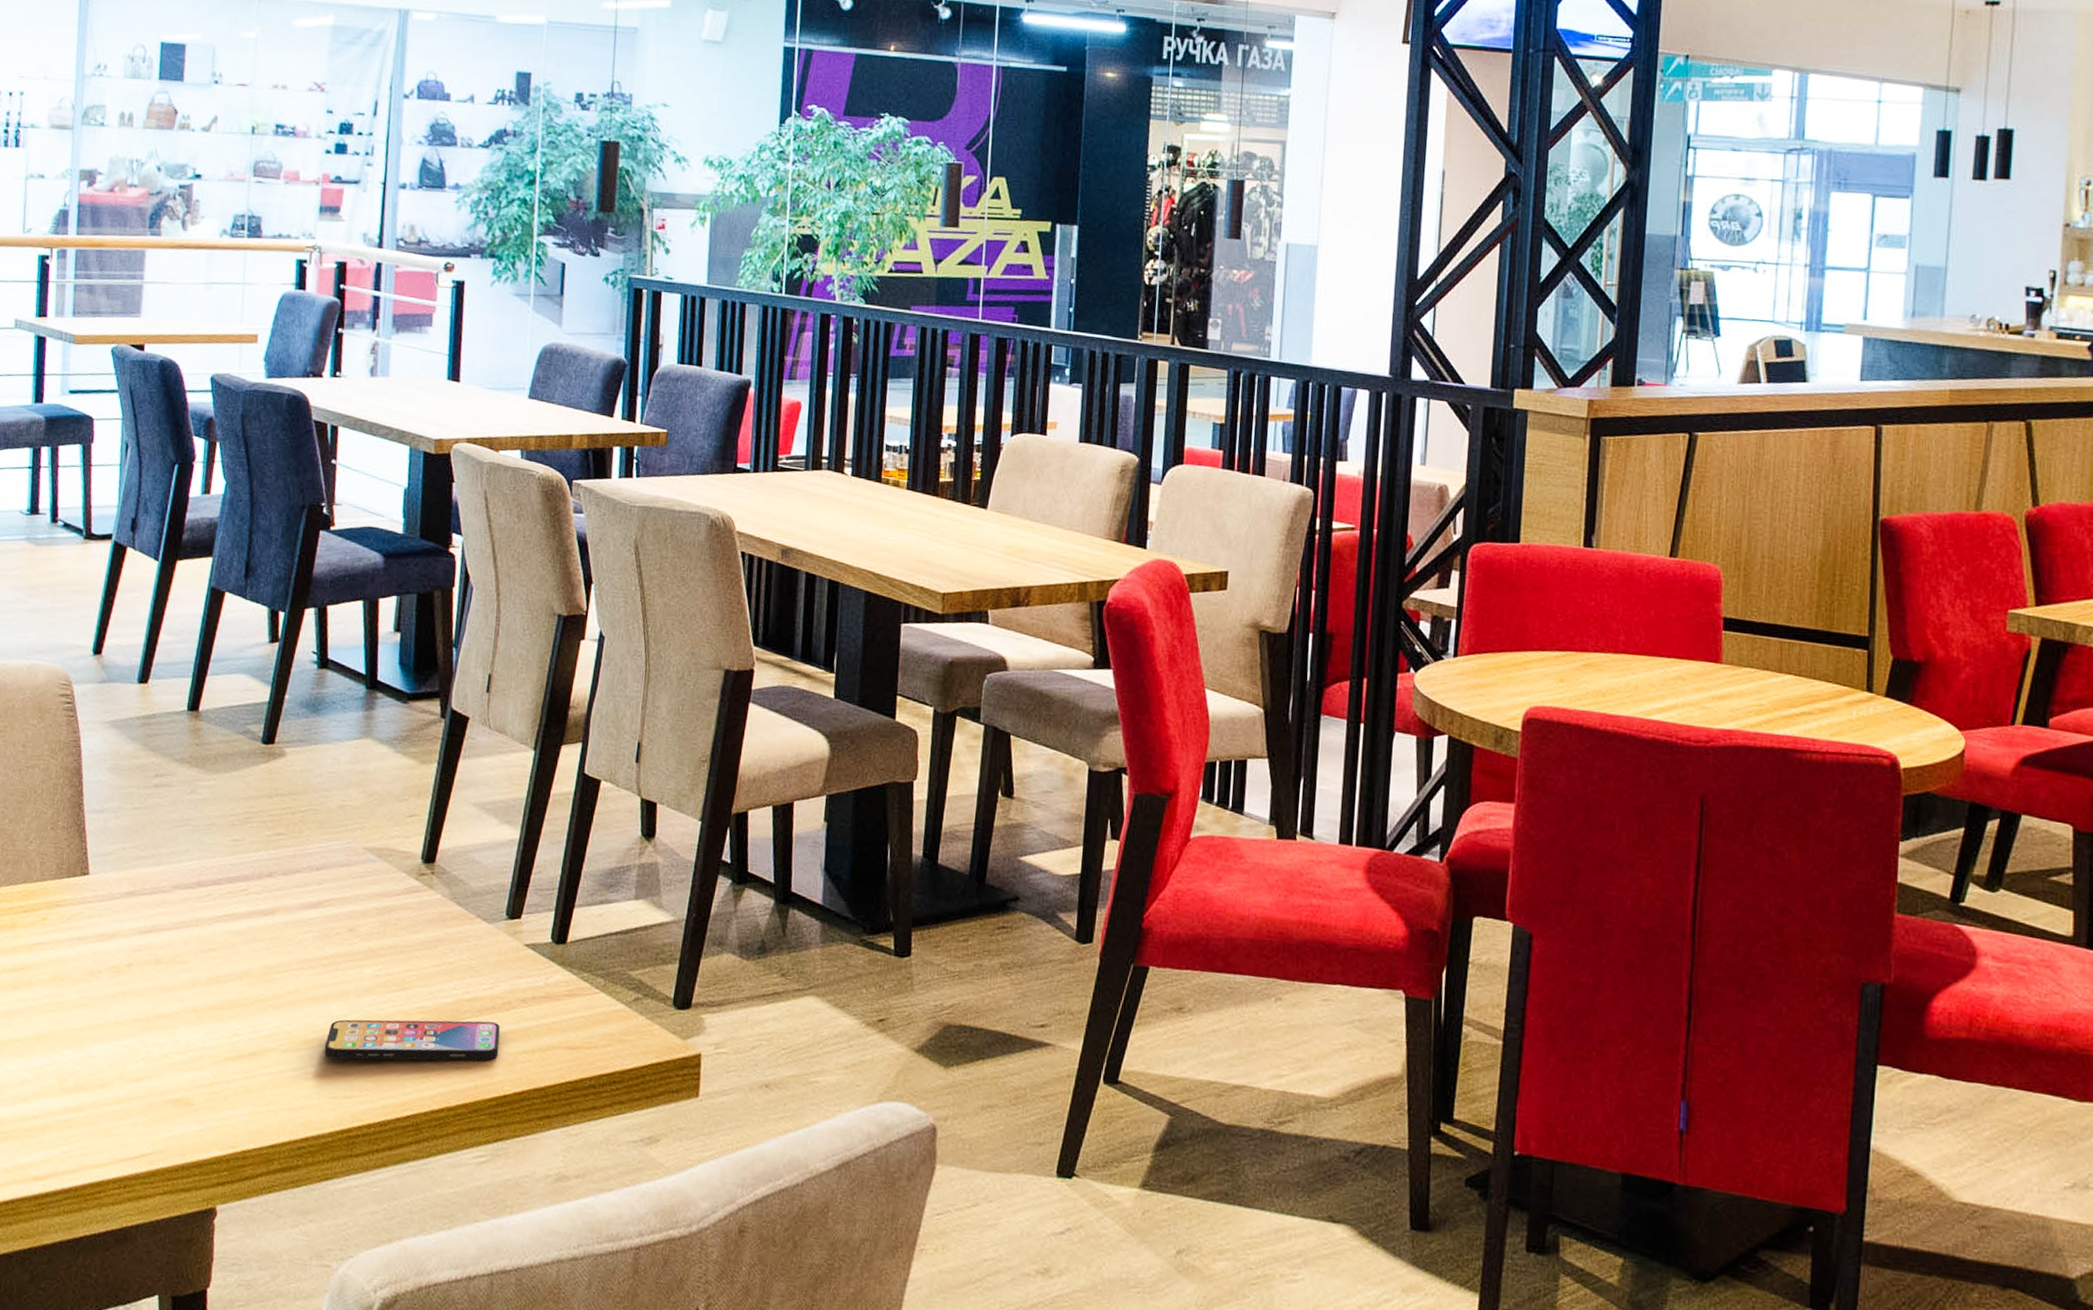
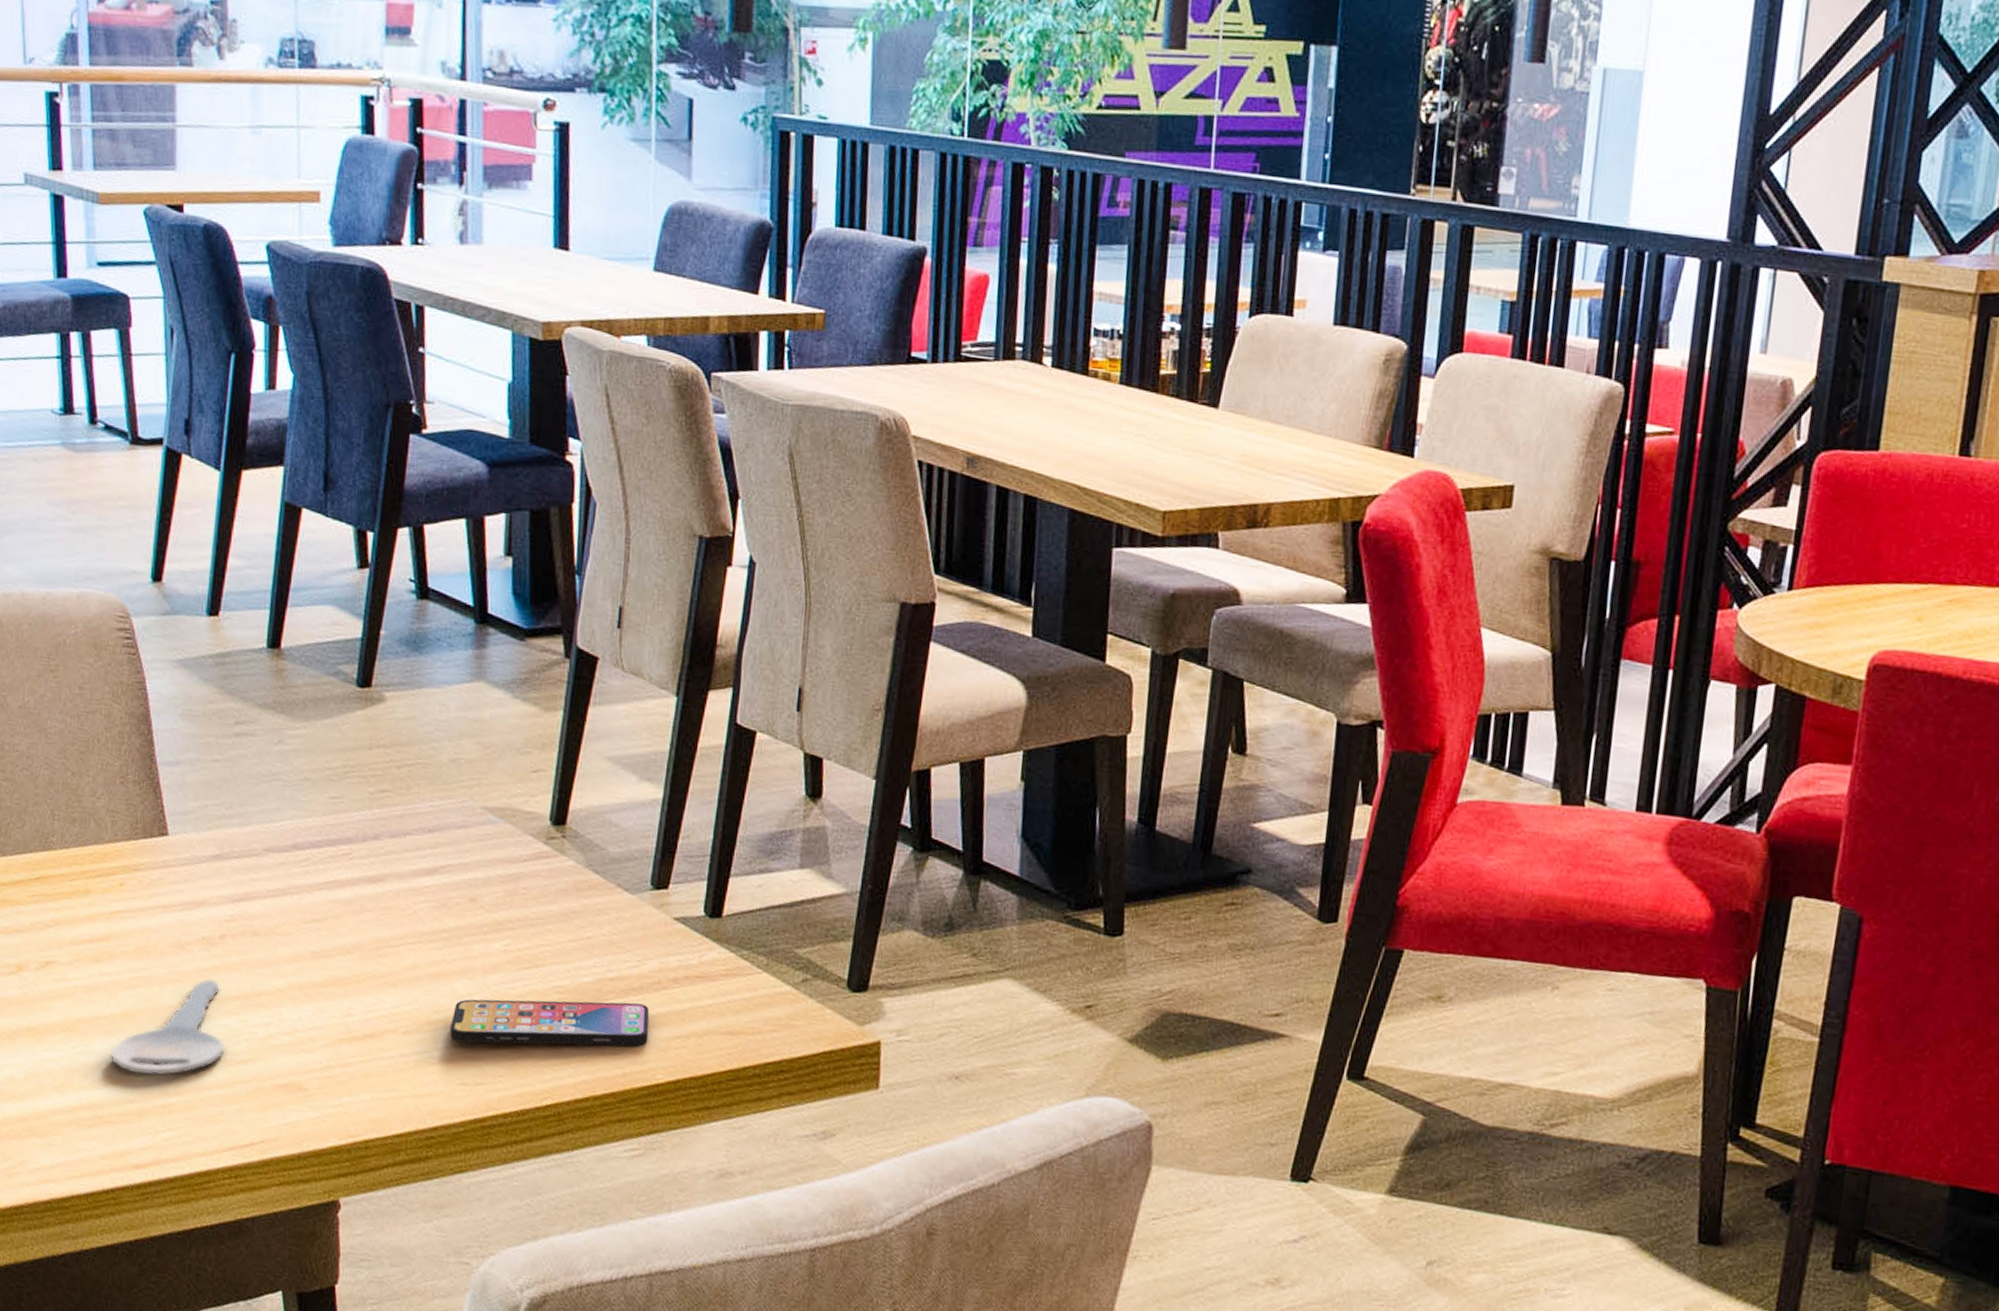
key: none [21,1003,123,1094] -> present [110,978,224,1076]

